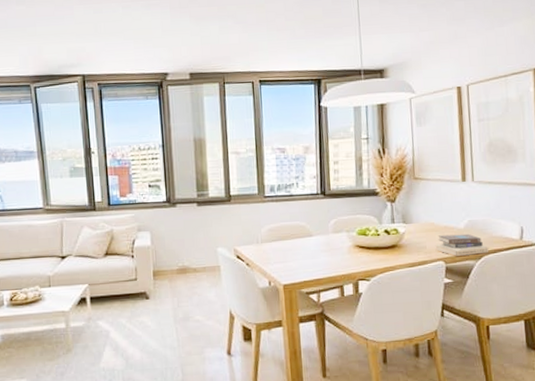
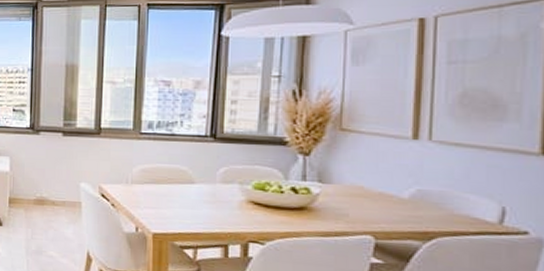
books: present [435,233,489,256] -> none [362,203,446,235]

